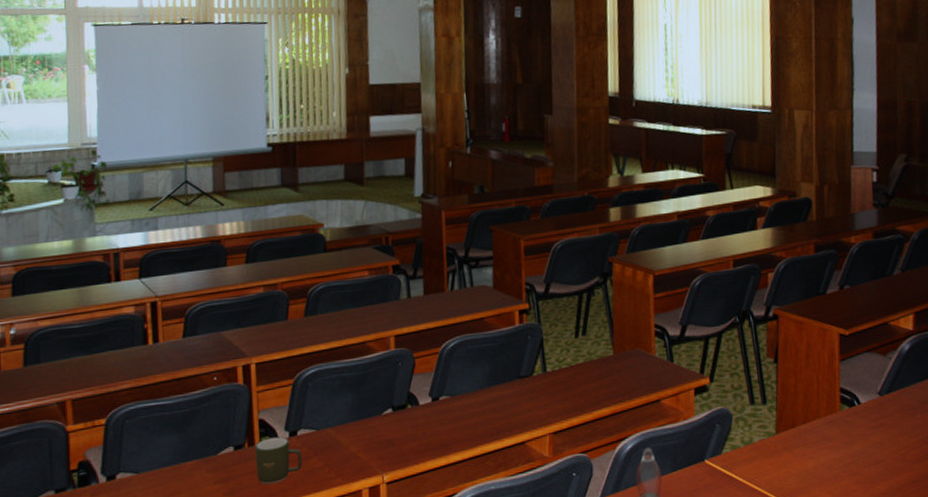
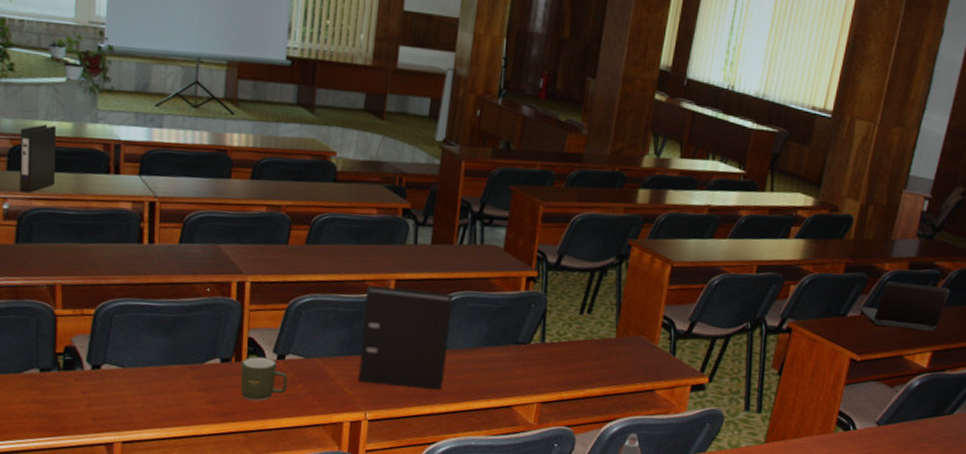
binder: none [23,245,59,314] -> present [20,124,57,192]
binder: none [367,340,456,445] -> present [358,285,453,391]
laptop computer: none [836,250,917,297] -> present [858,281,950,331]

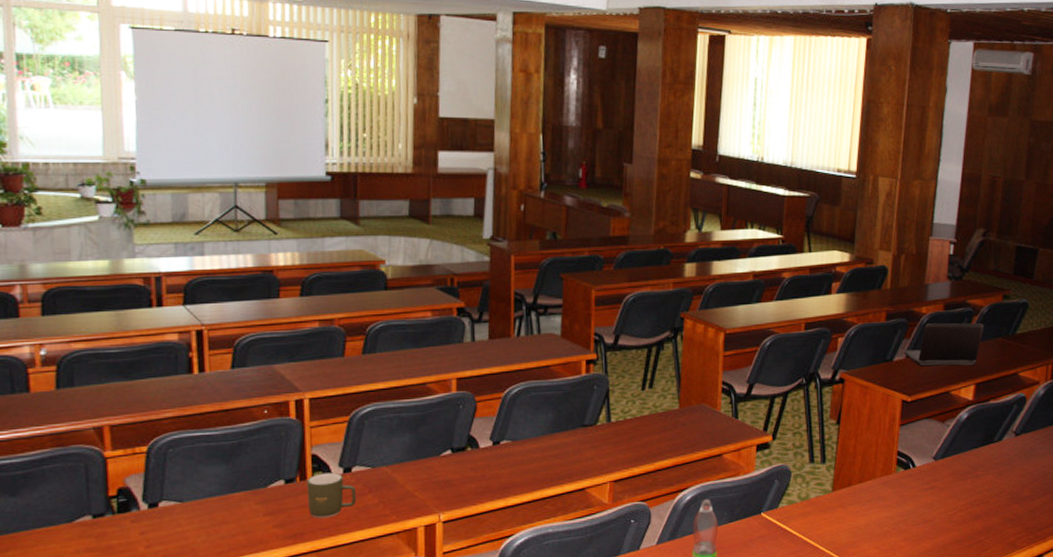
binder: present [20,124,57,192] -> none [53,264,95,335]
binder: present [358,285,453,391] -> none [427,385,516,485]

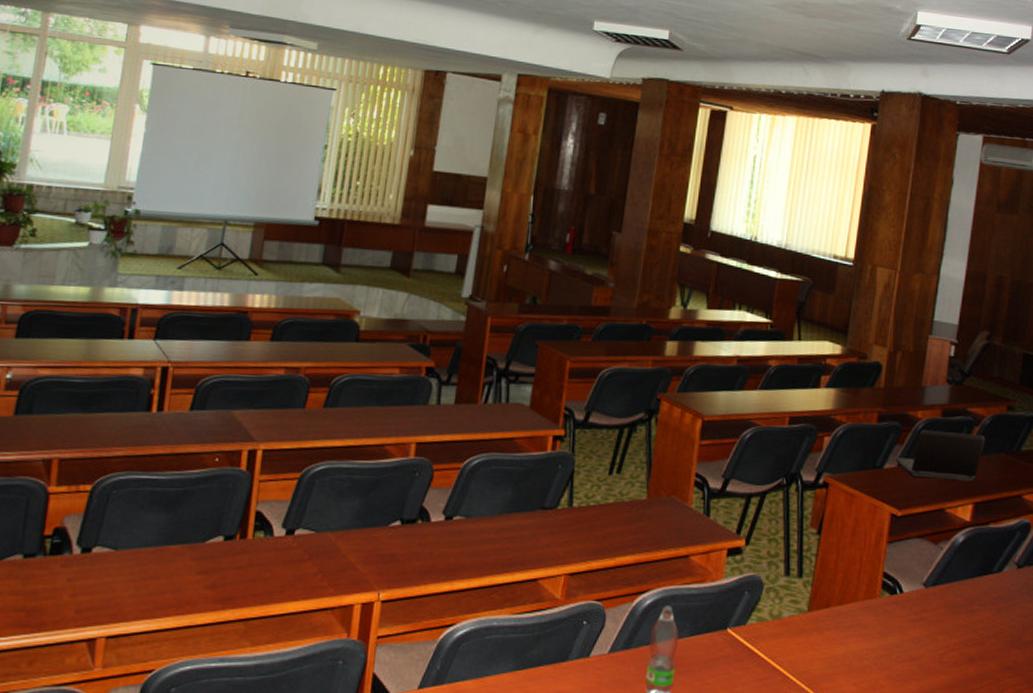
mug: present [306,472,356,519] -> none [243,533,296,584]

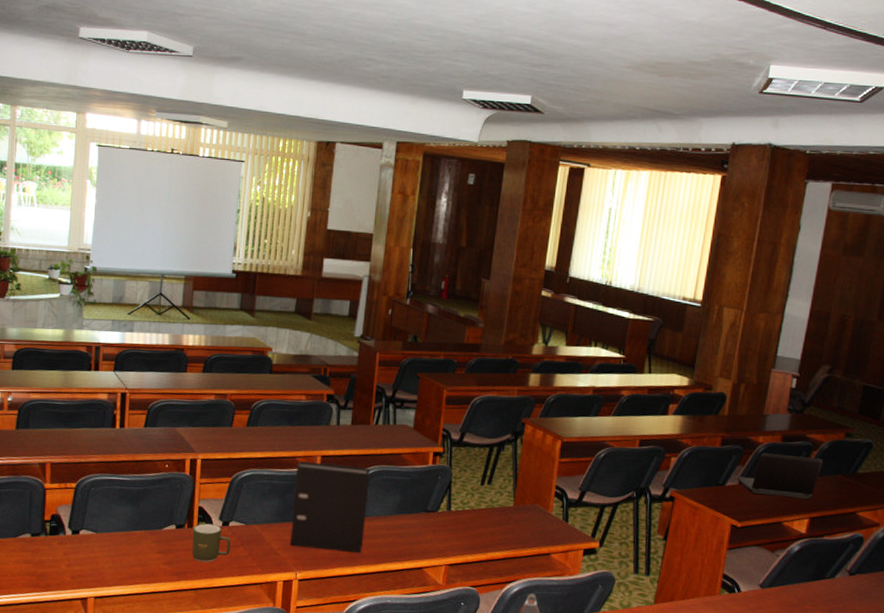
mug: none [243,533,296,584] -> present [191,523,231,562]
binder: none [372,450,476,565] -> present [290,461,370,554]

